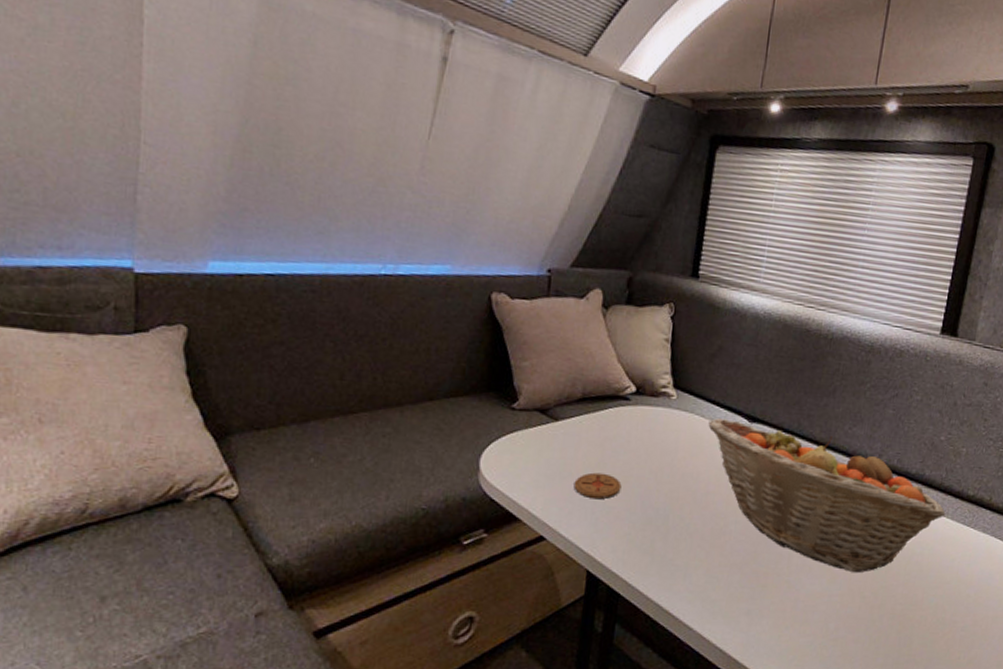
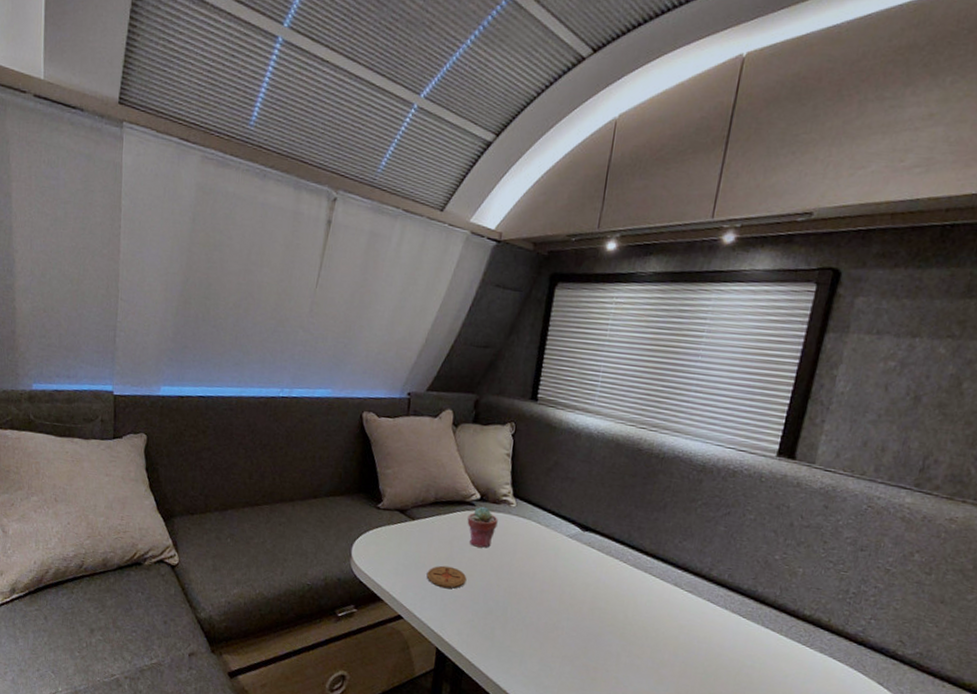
potted succulent: none [621,400,657,449] -> present [467,506,498,548]
fruit basket: present [708,417,946,572] -> none [544,524,779,678]

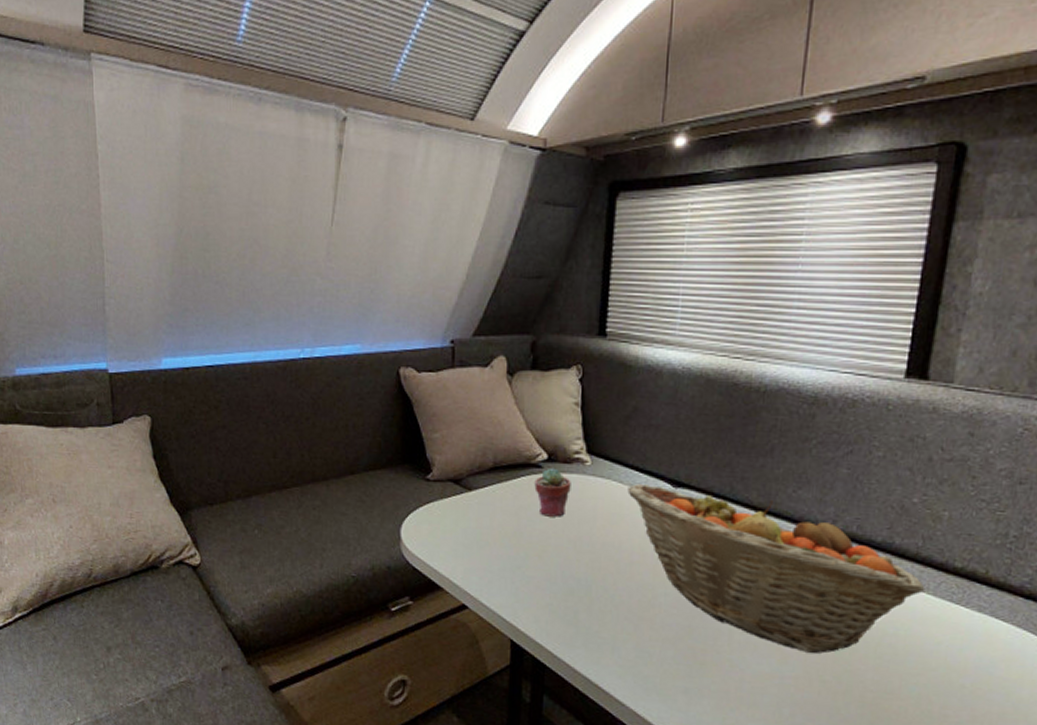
coaster: present [426,565,467,589] -> none [491,542,540,568]
fruit basket: none [544,524,779,678] -> present [627,483,926,653]

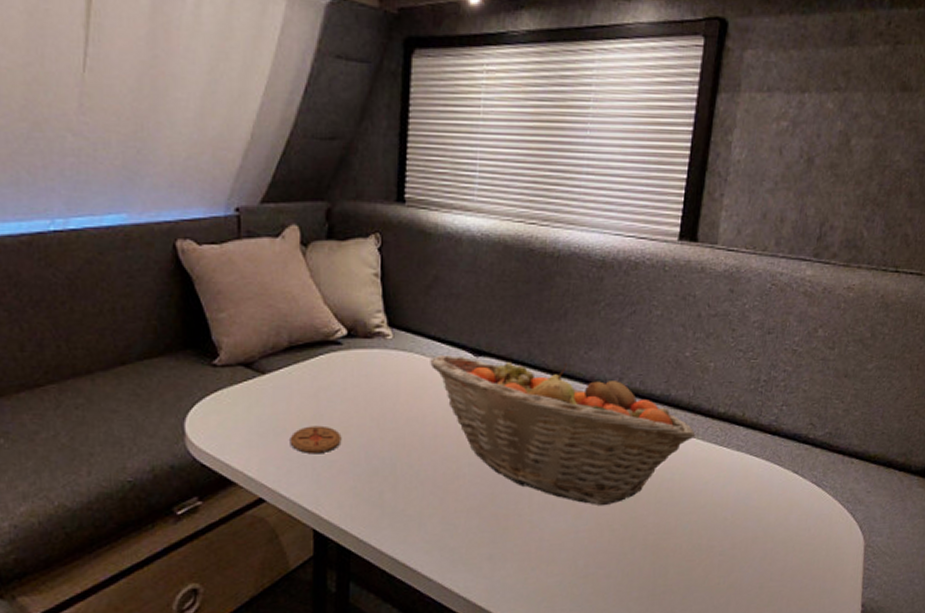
coaster: none [491,542,540,568] -> present [290,425,342,453]
potted succulent: present [534,467,571,517] -> none [334,343,373,396]

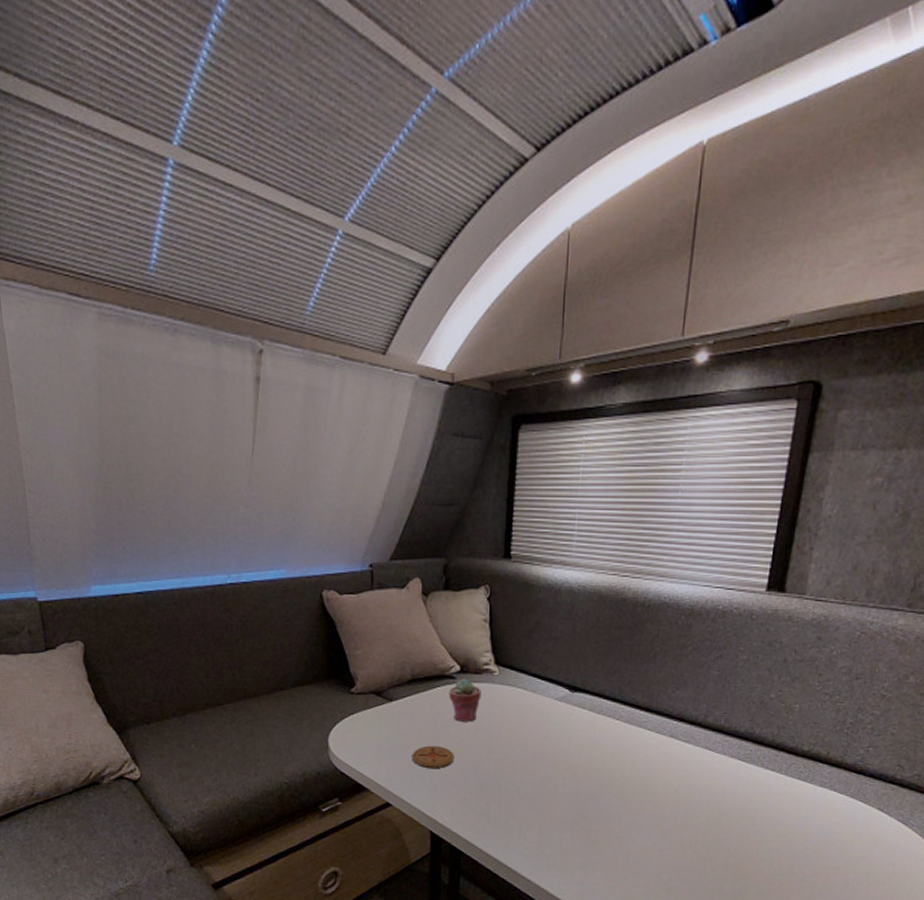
potted succulent: none [334,343,373,396] -> present [449,678,481,722]
fruit basket: present [430,354,696,505] -> none [531,689,779,828]

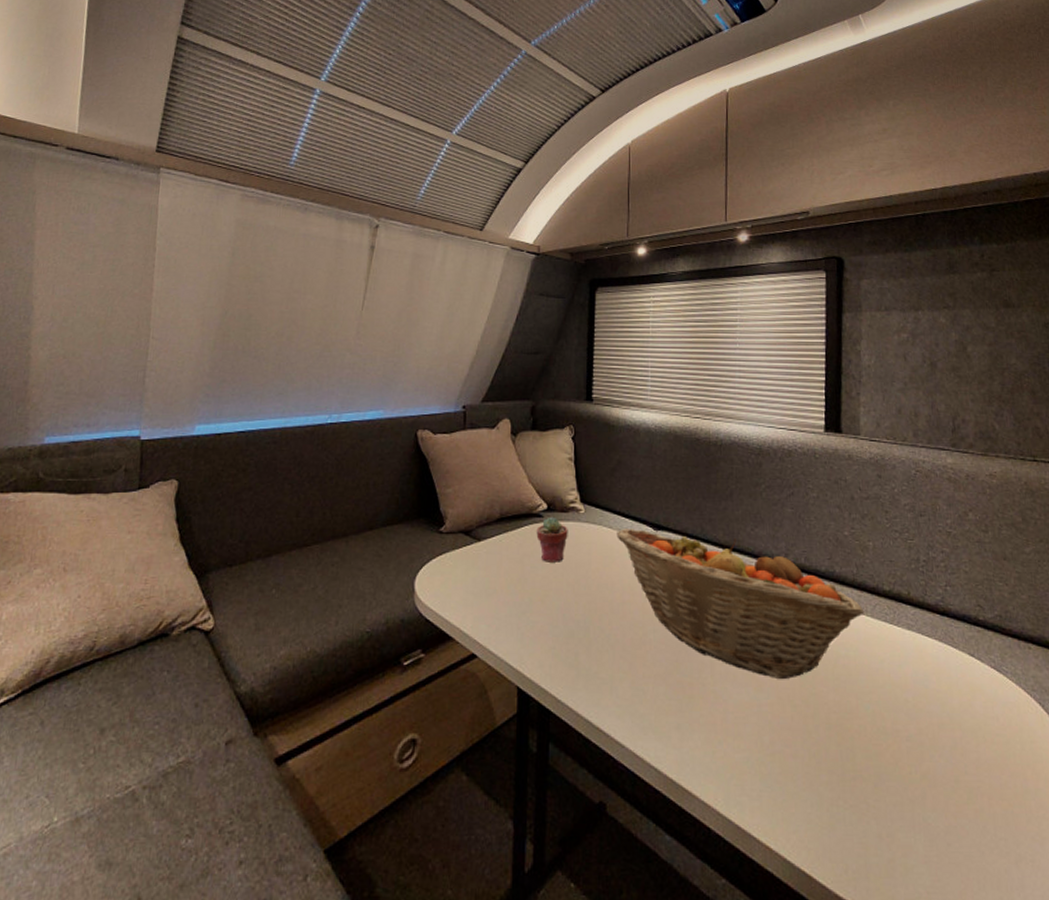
coaster: present [412,745,455,768] -> none [499,588,542,613]
fruit basket: none [531,689,779,828] -> present [616,527,865,679]

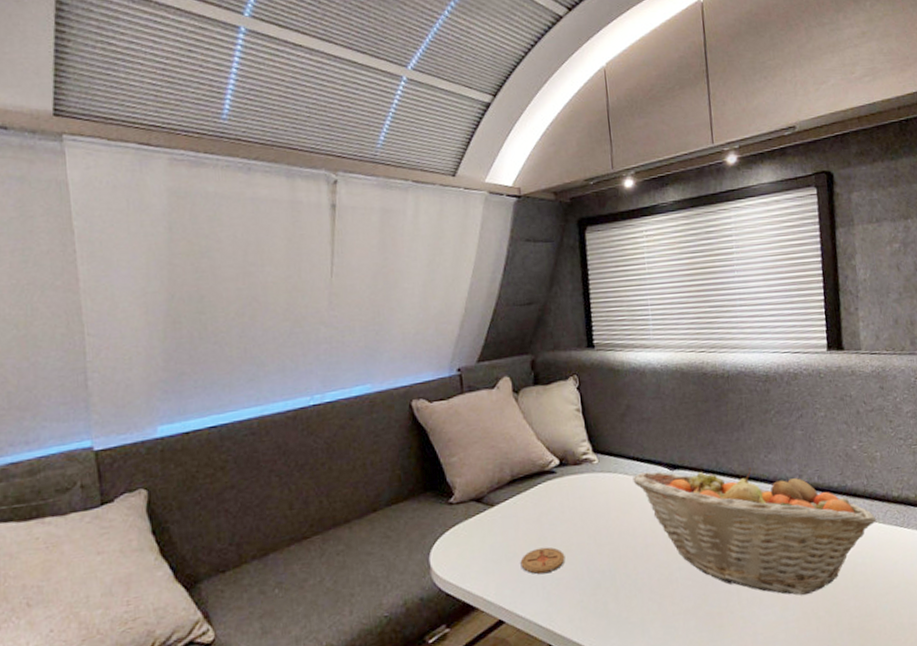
coaster: none [499,588,542,613] -> present [520,547,565,574]
potted succulent: present [536,516,568,562] -> none [550,471,584,518]

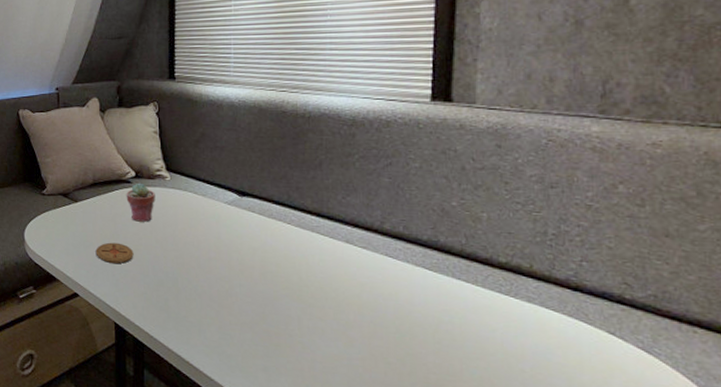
potted succulent: none [550,471,584,518] -> present [126,183,155,222]
fruit basket: present [632,466,877,595] -> none [201,193,474,338]

